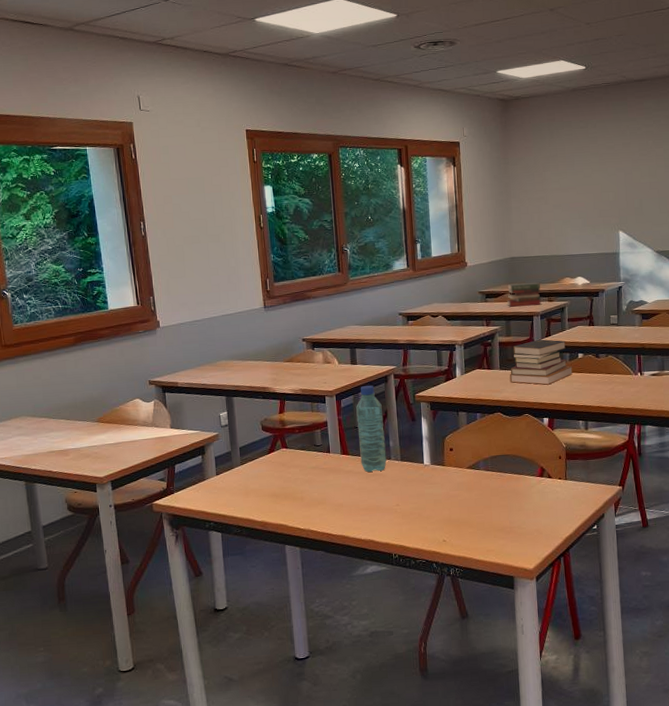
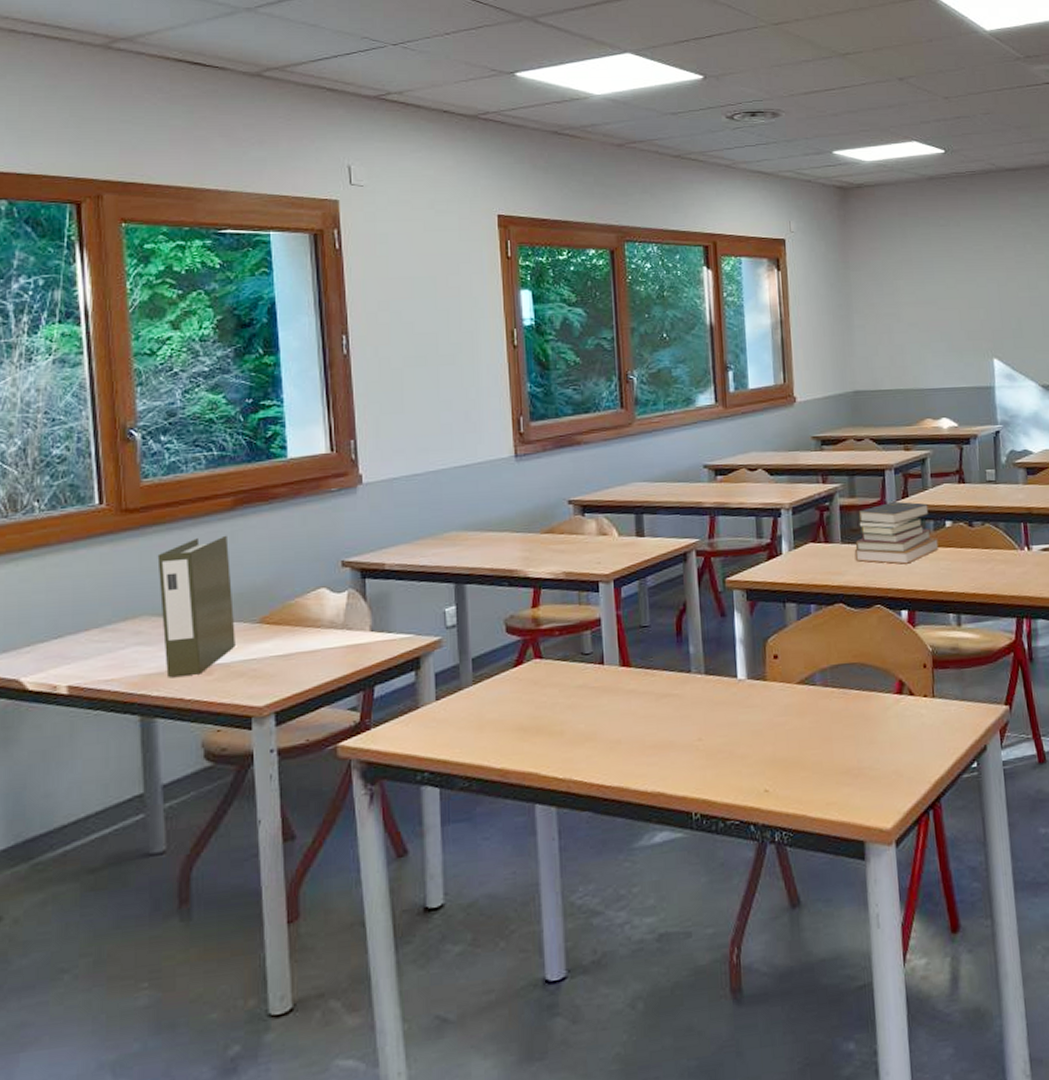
binder: none [28,362,82,457] -> present [157,535,235,677]
water bottle: present [356,385,387,472] -> none [642,565,685,691]
books: present [506,282,541,307] -> none [849,424,895,458]

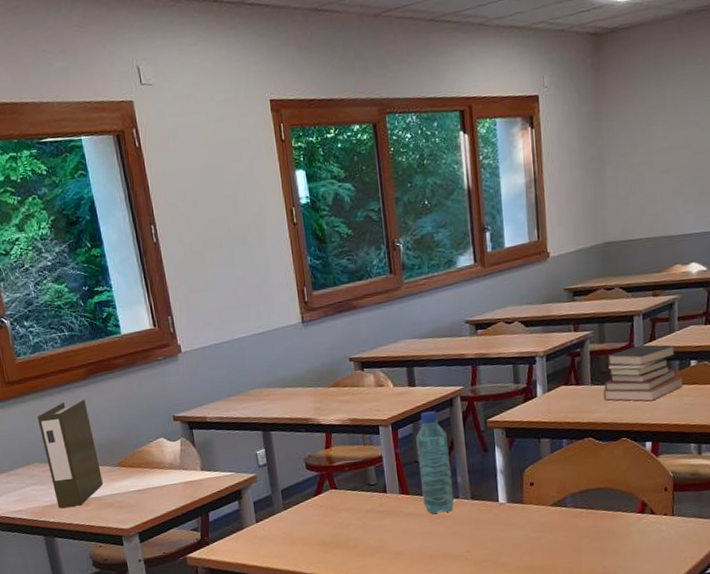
water bottle: none [642,565,685,691] -> present [416,410,454,514]

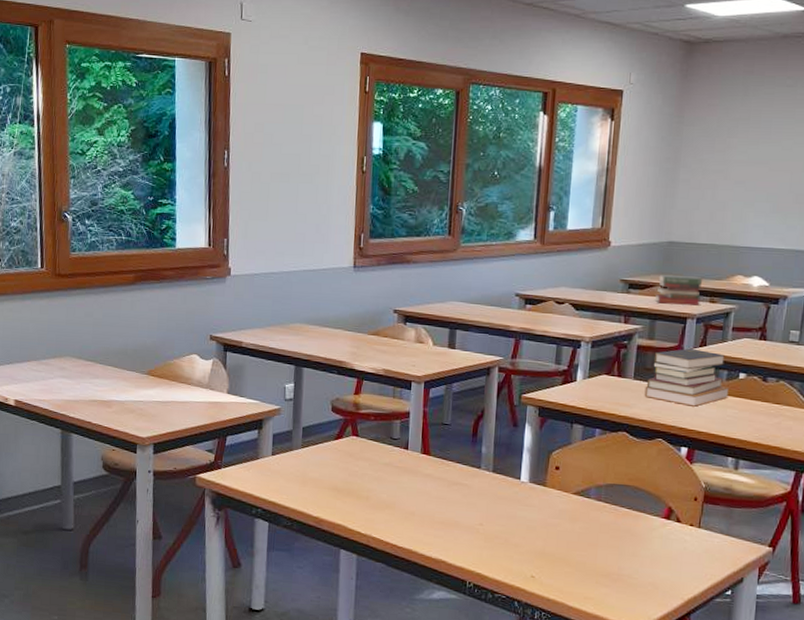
binder: present [37,399,103,508] -> none [78,303,130,406]
water bottle: present [416,410,454,514] -> none [443,375,479,481]
books: none [599,272,644,306] -> present [654,274,703,306]

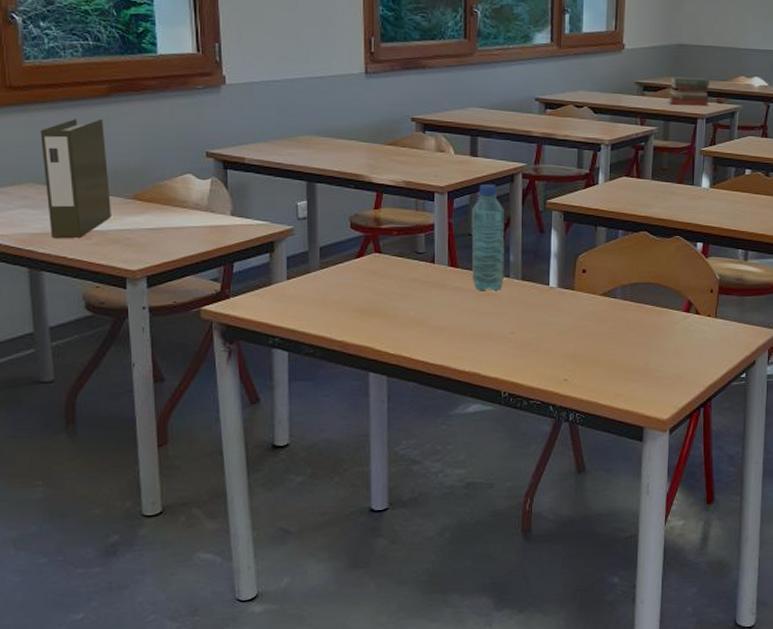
binder: none [78,303,130,406] -> present [40,118,111,238]
water bottle: none [443,375,479,481] -> present [471,183,505,290]
books: present [644,348,729,407] -> none [662,147,737,203]

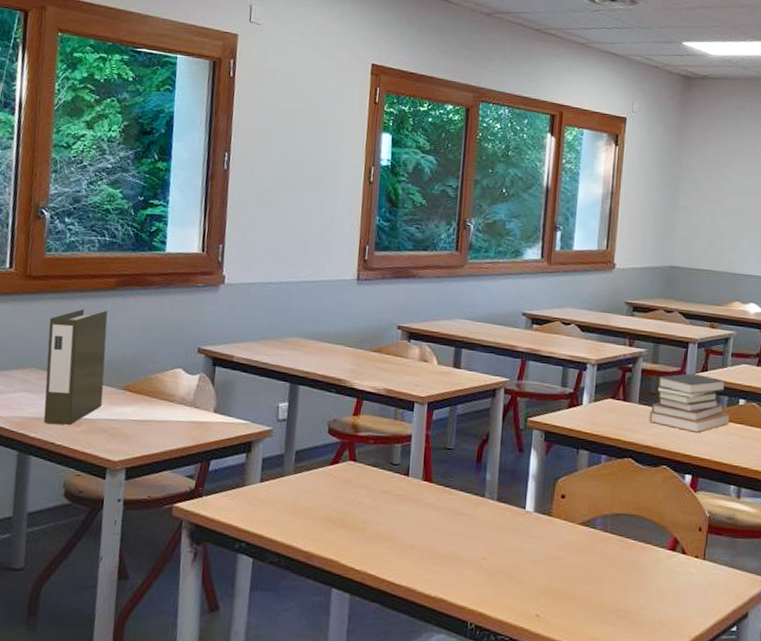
water bottle: present [471,183,505,290] -> none [446,396,484,510]
books: none [662,147,737,203] -> present [649,373,730,433]
books: present [667,76,710,107] -> none [657,298,703,331]

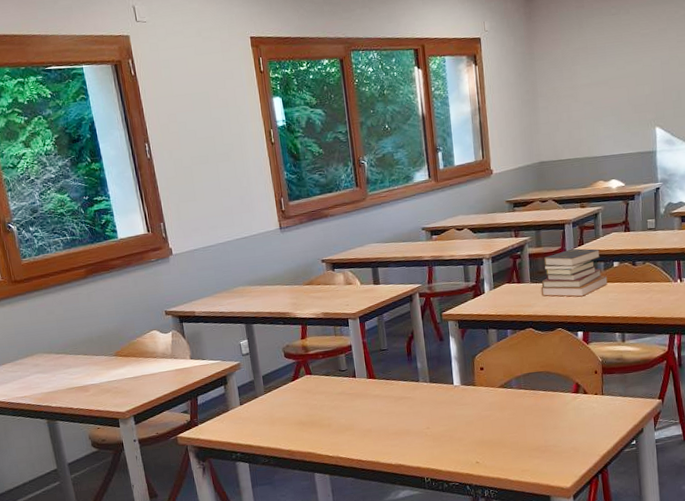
binder: present [43,309,108,425] -> none [41,296,101,394]

